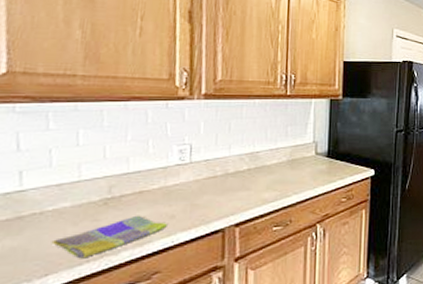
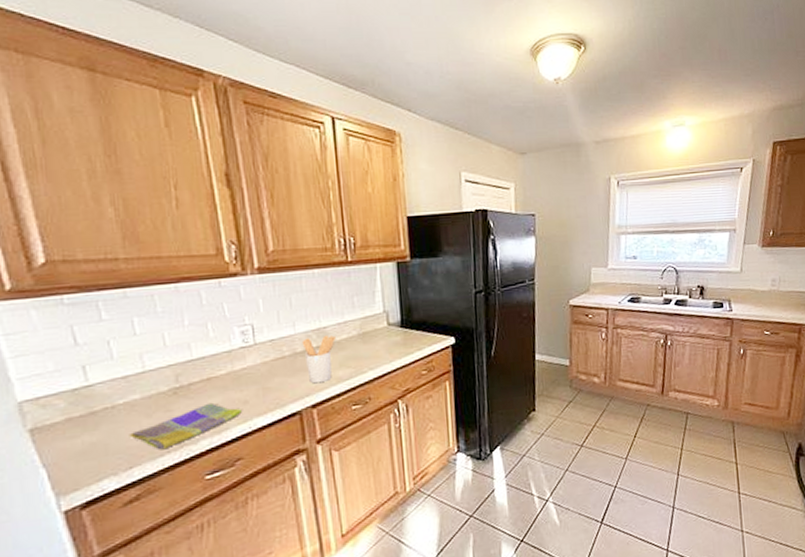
utensil holder: none [234,159,266,204] -> present [301,334,336,384]

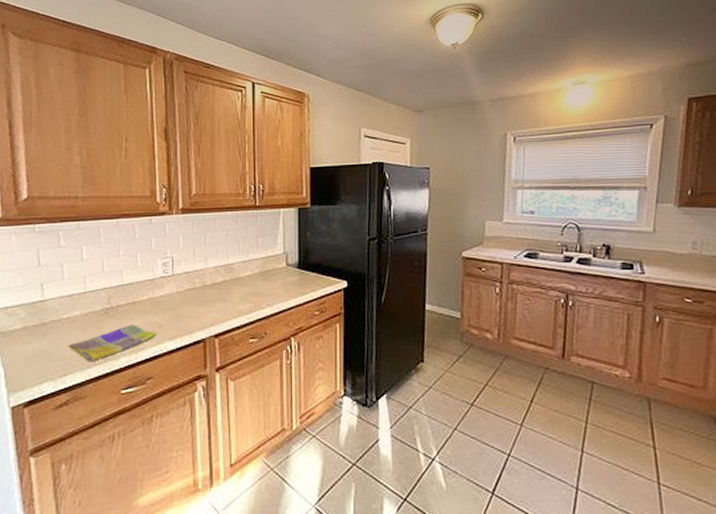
utensil holder: present [301,334,336,384] -> none [211,271,240,315]

